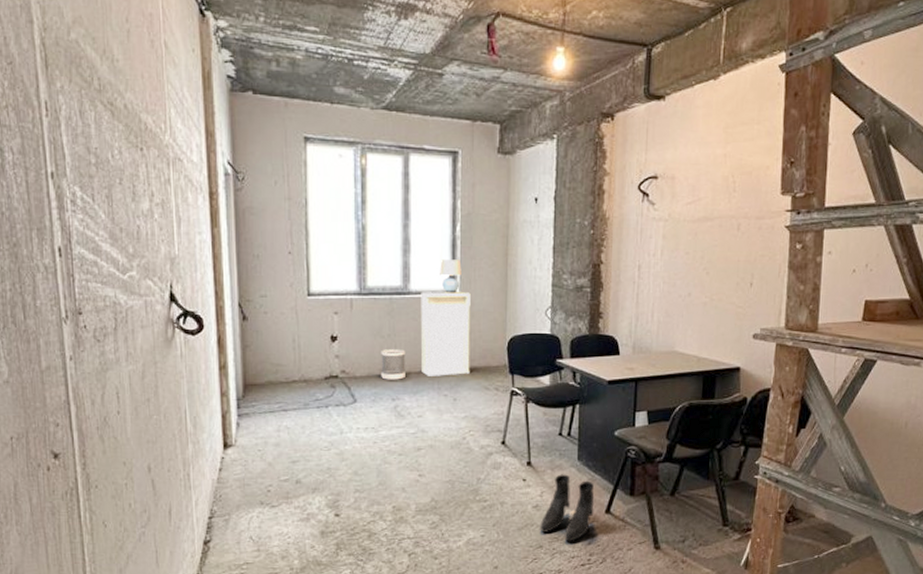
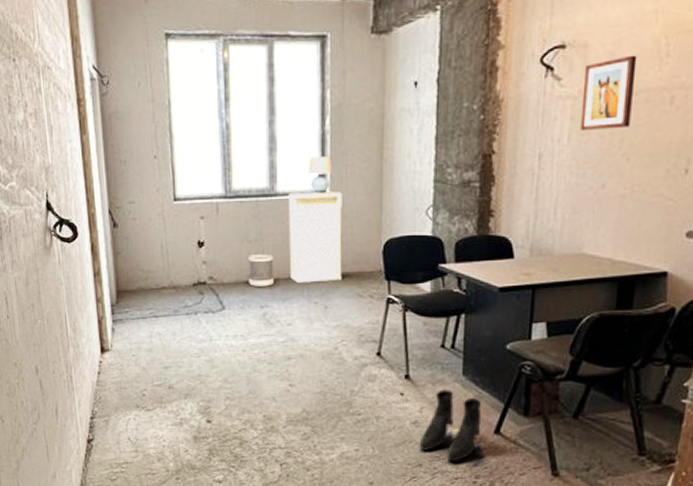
wall art: none [670,188,712,248] -> present [580,55,637,130]

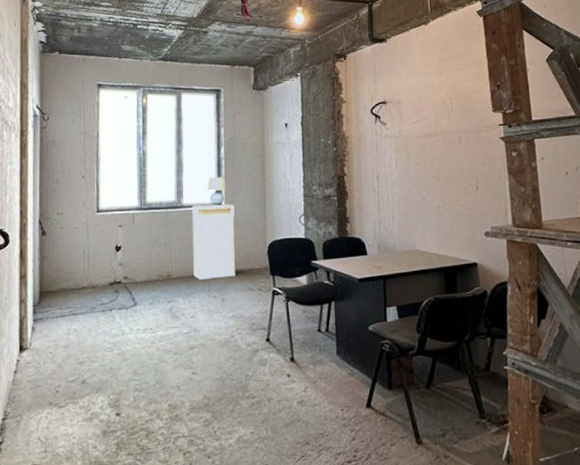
wastebasket: present [248,255,274,287] -> none [158,256,179,284]
boots: present [419,389,482,463] -> none [305,369,356,438]
wall art: present [580,55,637,130] -> none [401,110,436,159]

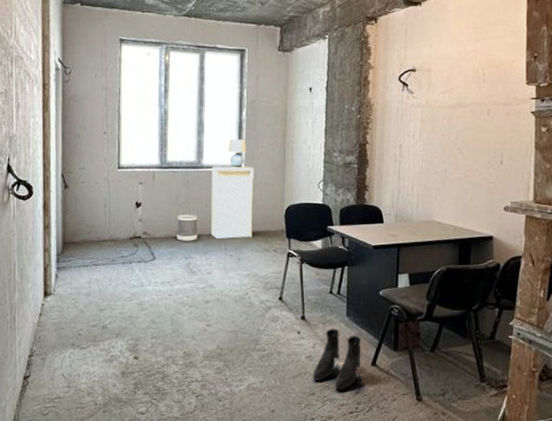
wastebasket: none [158,256,179,284] -> present [177,214,198,241]
boots: none [305,369,356,438] -> present [312,328,362,391]

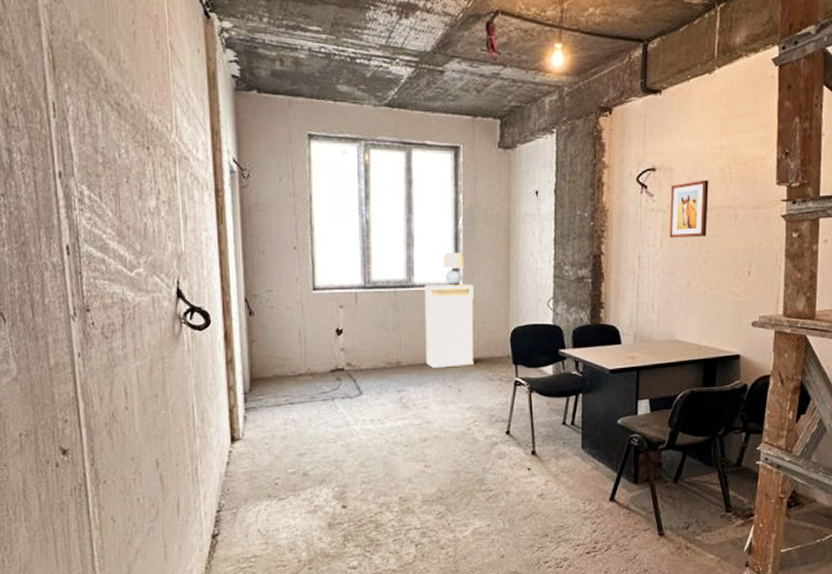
wastebasket: present [177,214,198,241] -> none [386,342,410,372]
boots: present [312,328,362,391] -> none [545,463,599,530]
wall art: none [428,79,464,130] -> present [669,179,709,238]

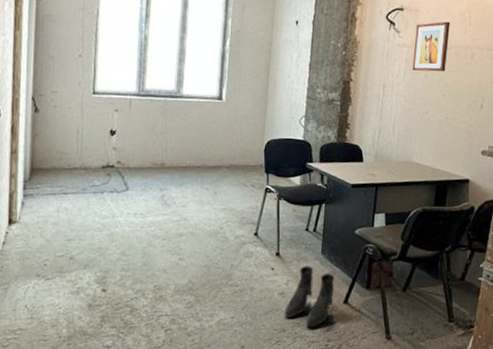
storage cabinet: present [424,283,474,369] -> none [188,96,235,172]
lamp: present [443,252,464,286] -> none [209,69,229,100]
boots: none [545,463,599,530] -> present [284,265,335,328]

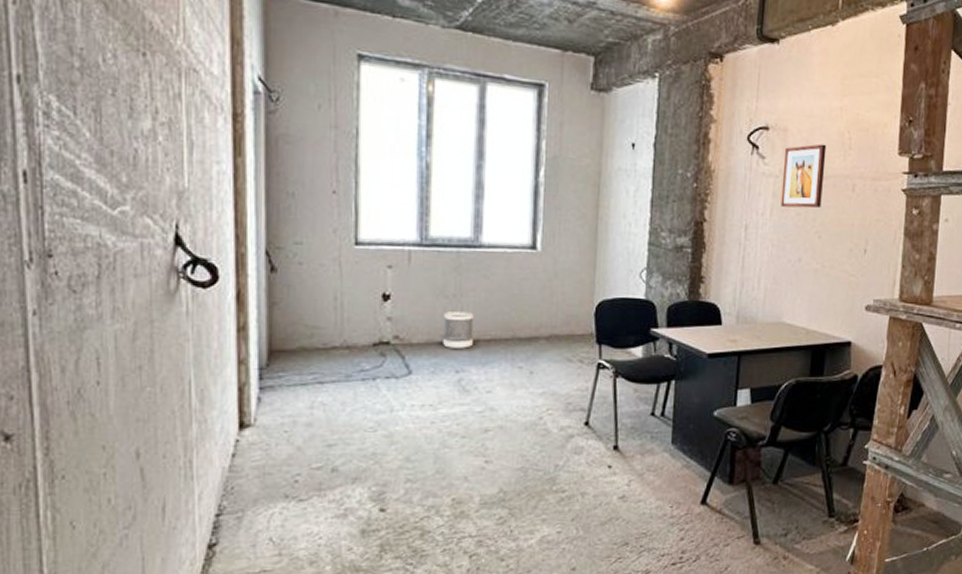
wastebasket: none [152,145,175,173] -> present [443,312,474,349]
boots: present [284,265,335,328] -> none [626,460,690,538]

